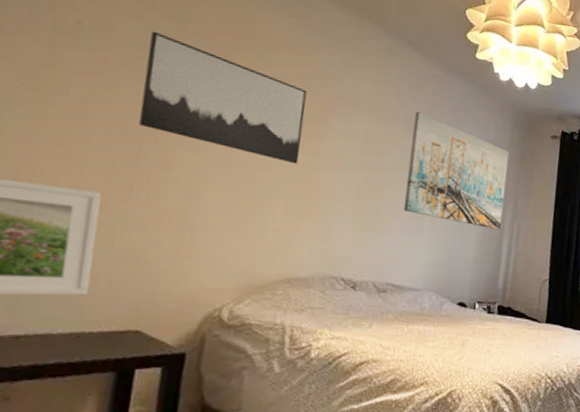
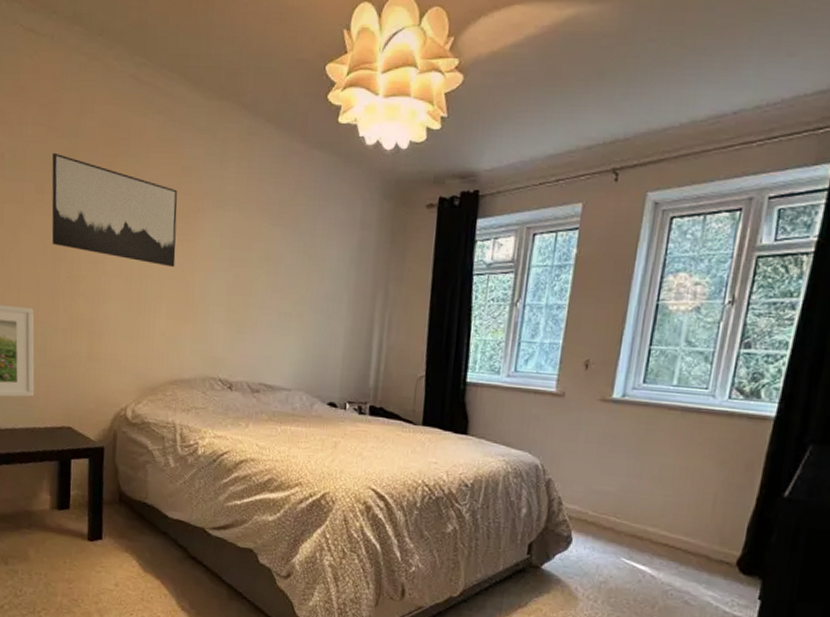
wall art: present [404,111,510,230] -> none [271,196,379,322]

